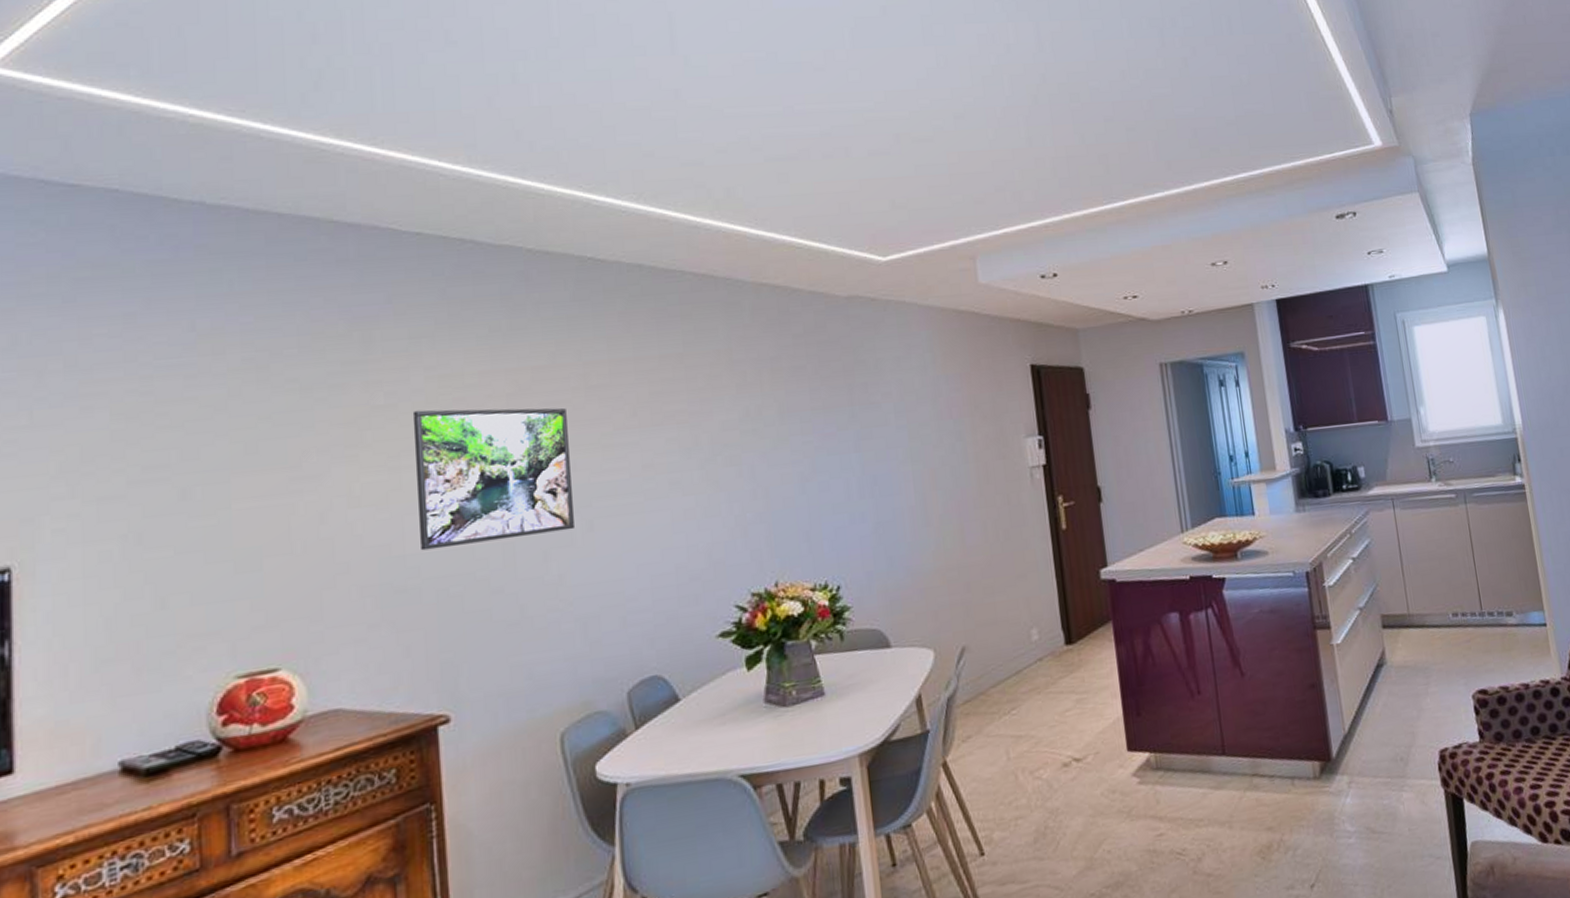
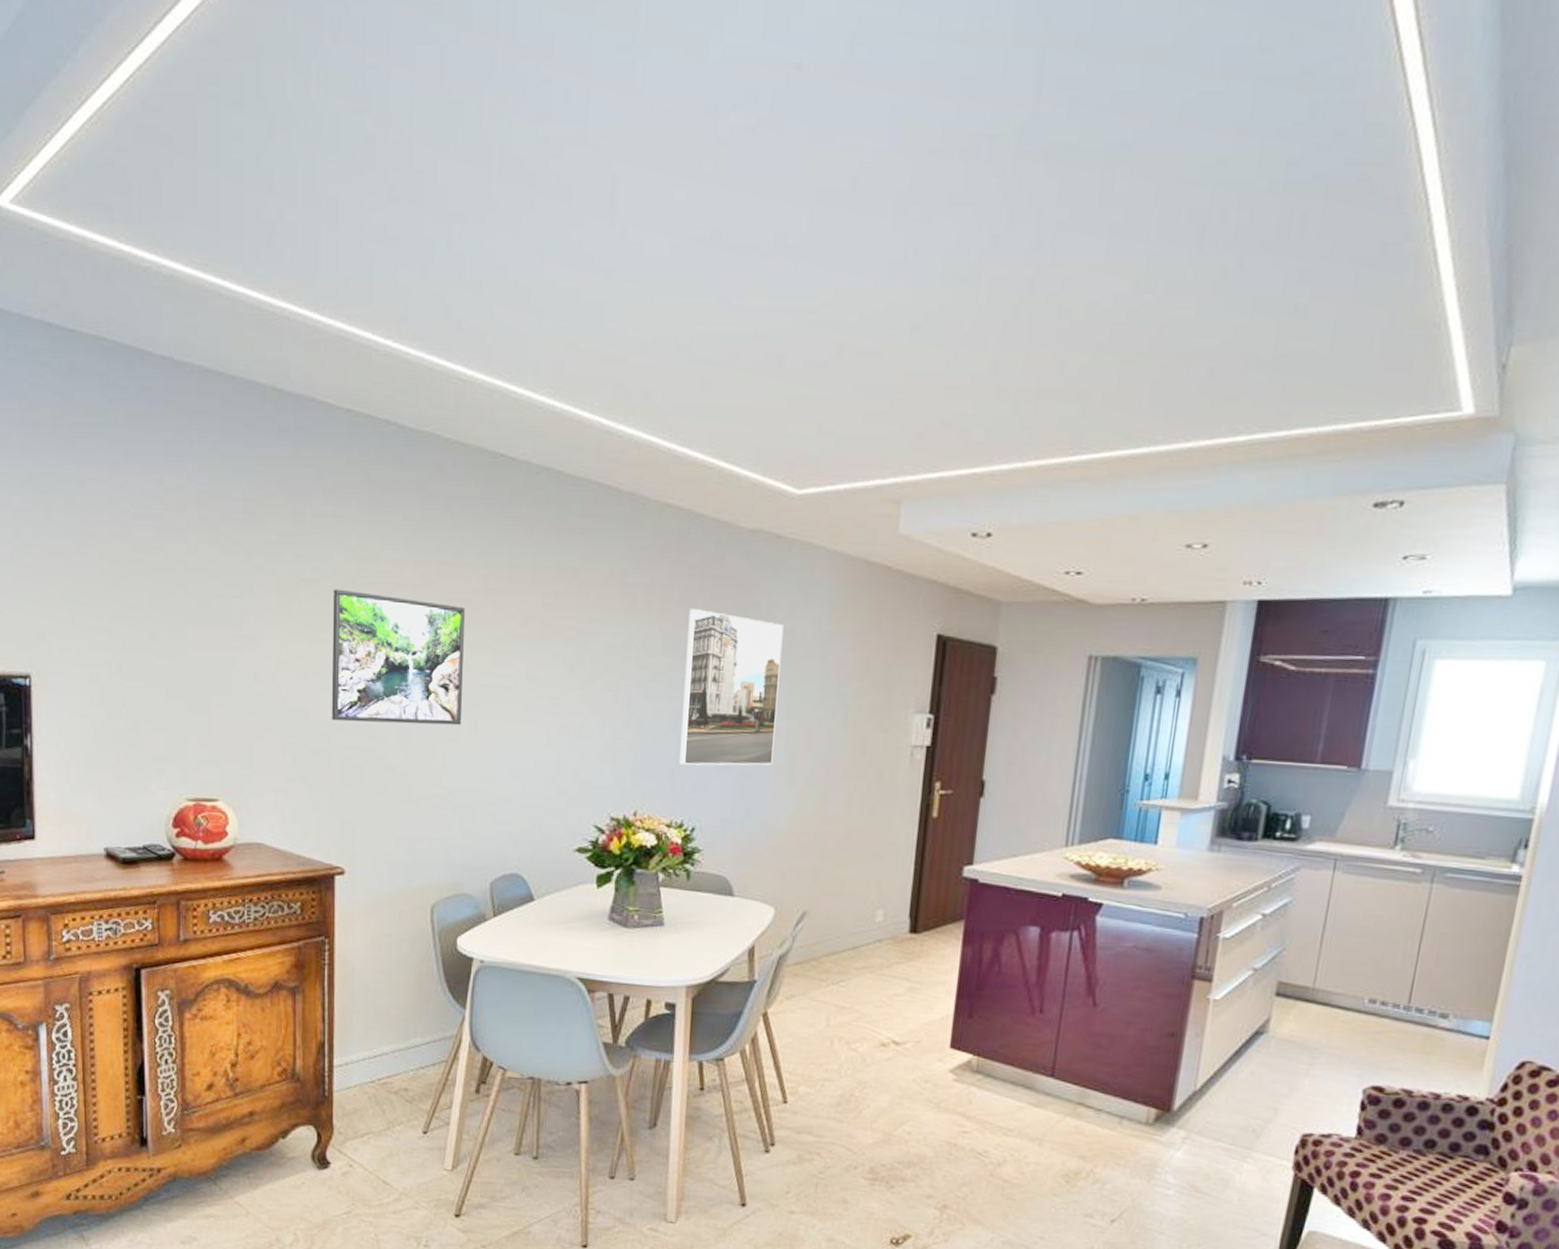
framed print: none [800,374,905,526] -> present [679,609,784,766]

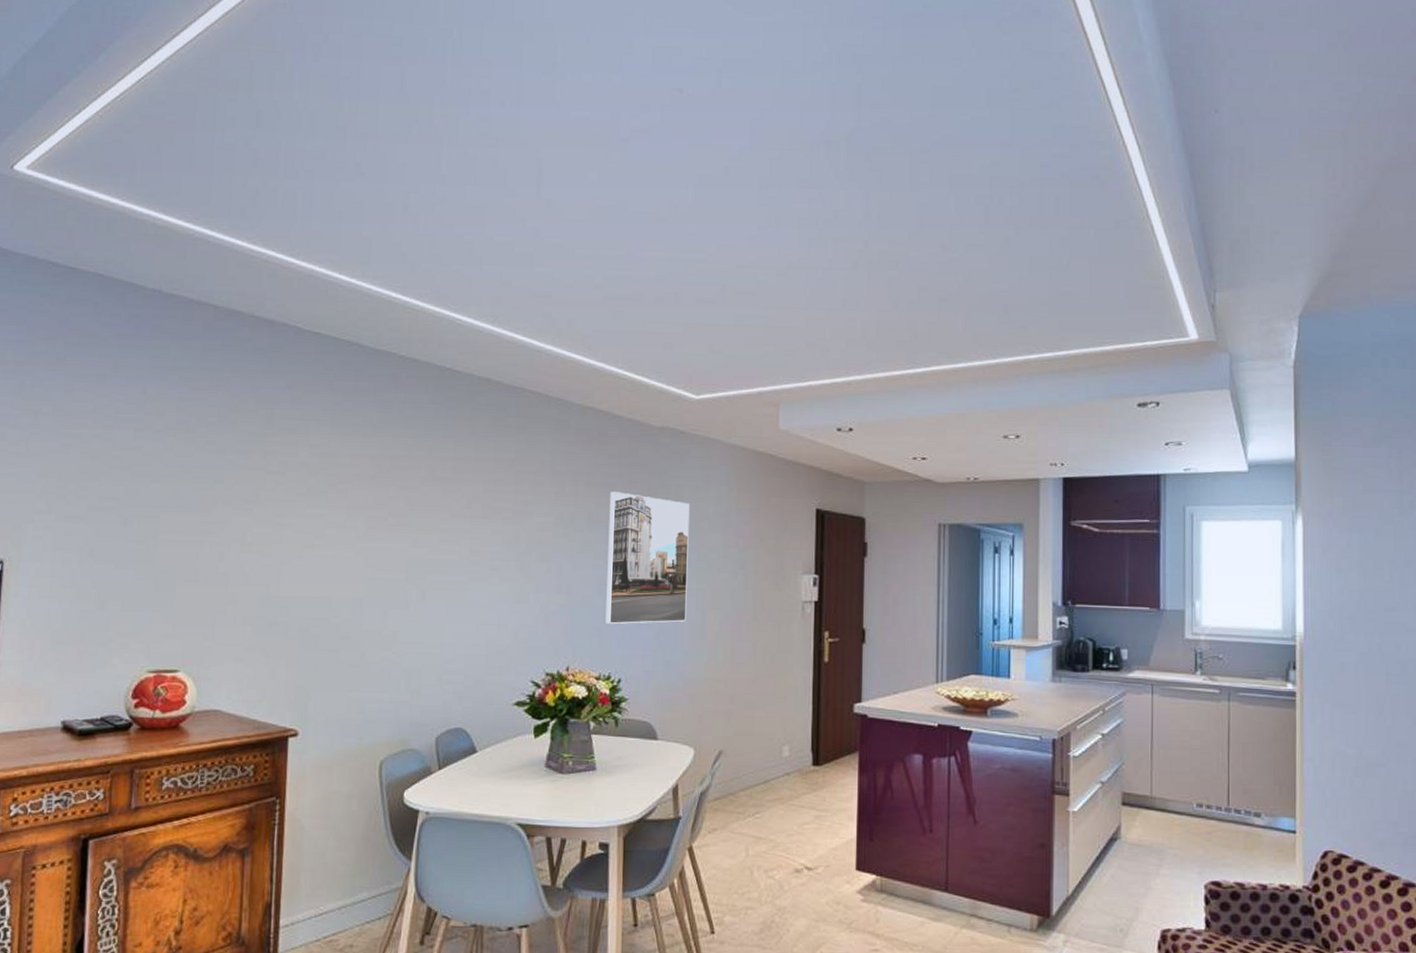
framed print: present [331,589,465,726] -> none [291,479,415,596]

